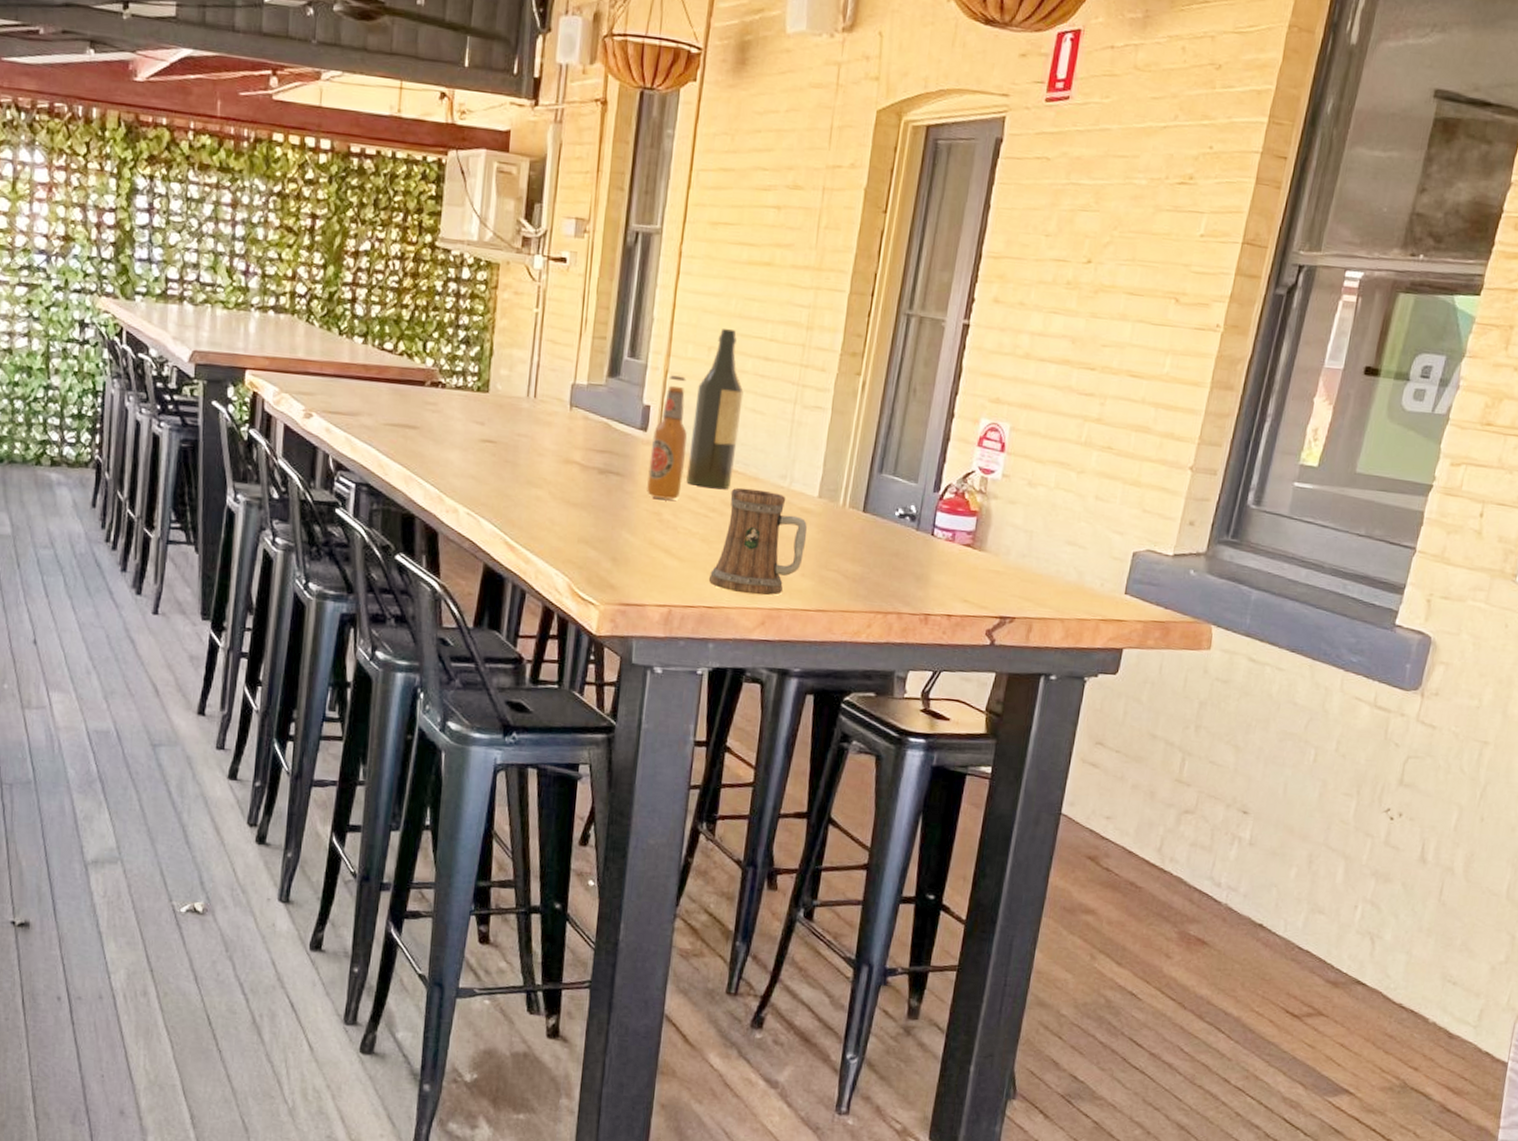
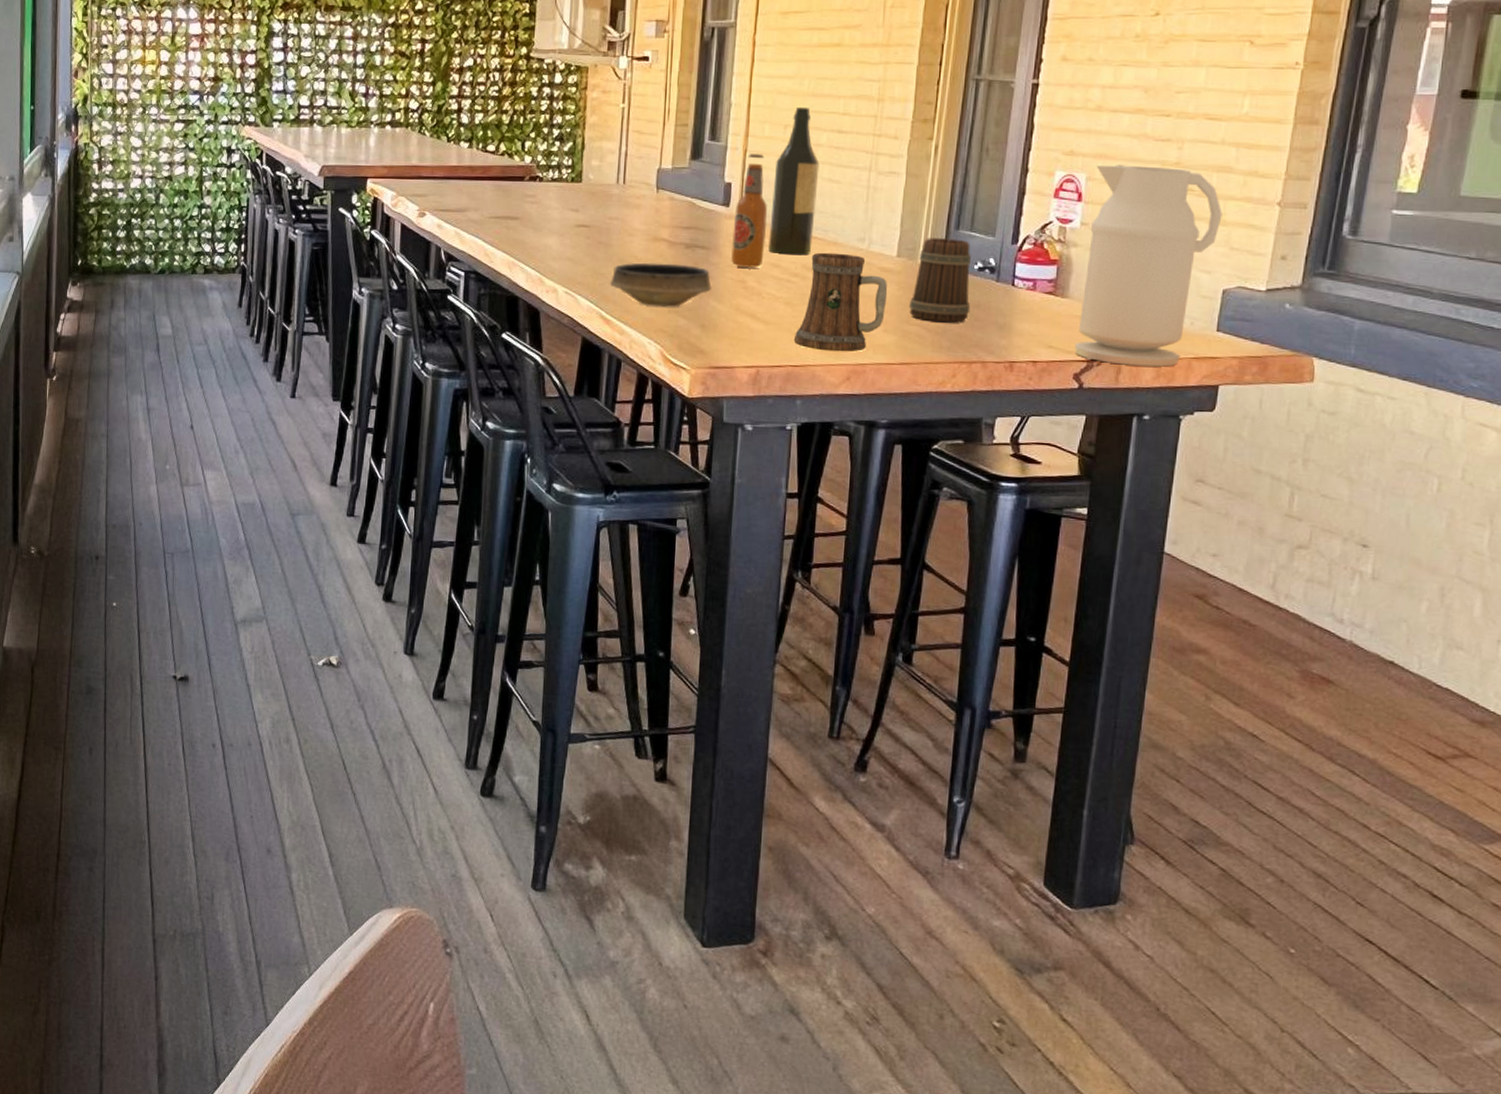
ashtray: none [516,485,625,537] -> present [610,262,712,307]
beer mug: none [827,479,893,571] -> present [908,238,971,323]
water jug: none [988,416,1138,627] -> present [1075,165,1223,367]

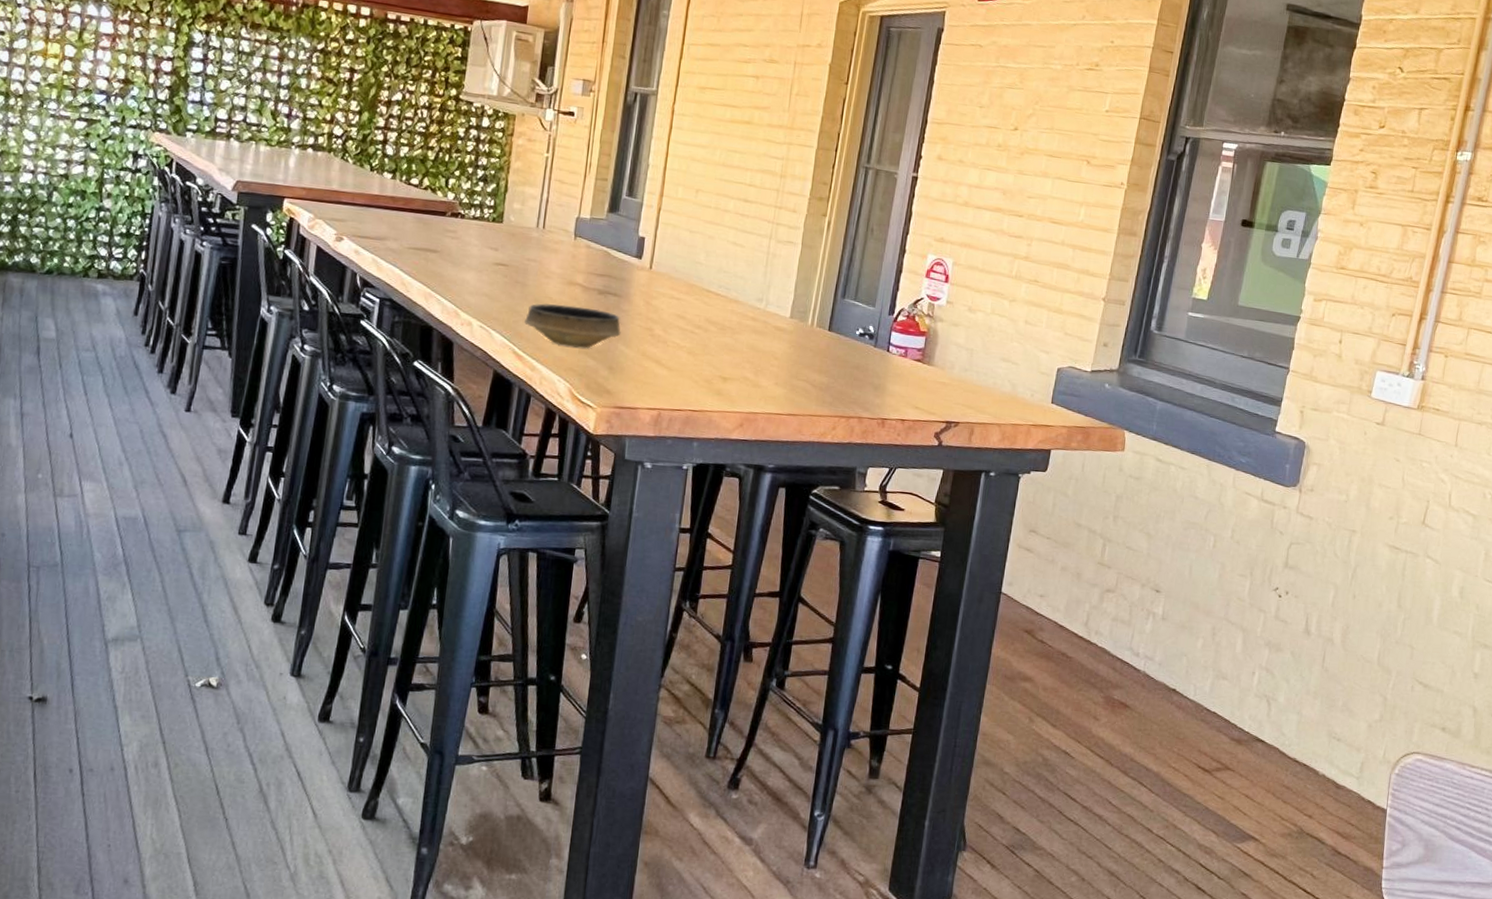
beer bottle: present [731,153,767,268] -> none [641,212,677,318]
wine bottle: present [768,108,820,255] -> none [675,175,726,310]
beer mug: present [793,252,888,352] -> none [694,308,781,401]
beer mug: present [908,238,971,323] -> none [798,303,854,381]
water jug: present [1075,165,1223,367] -> none [936,253,1060,431]

